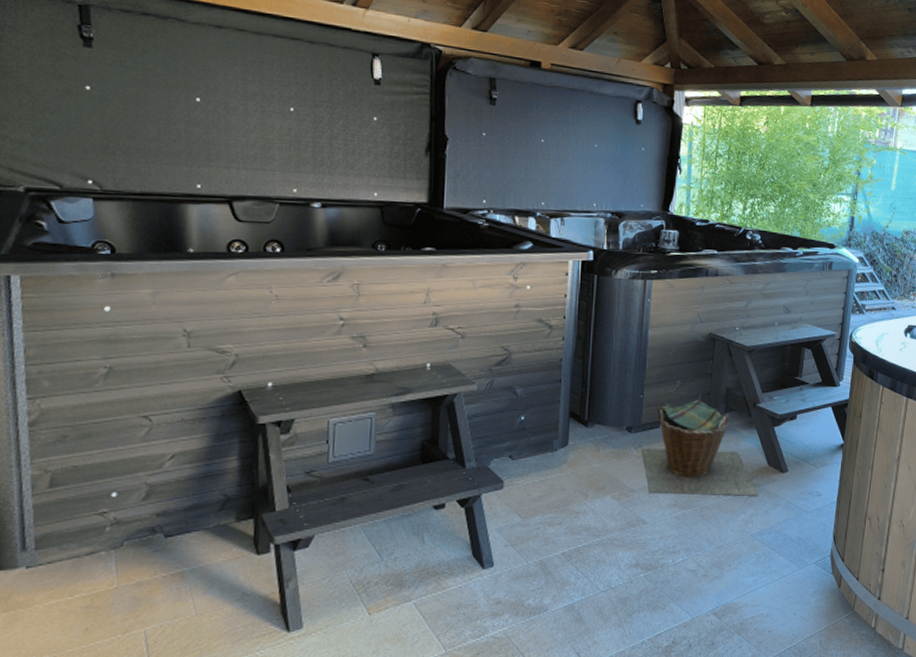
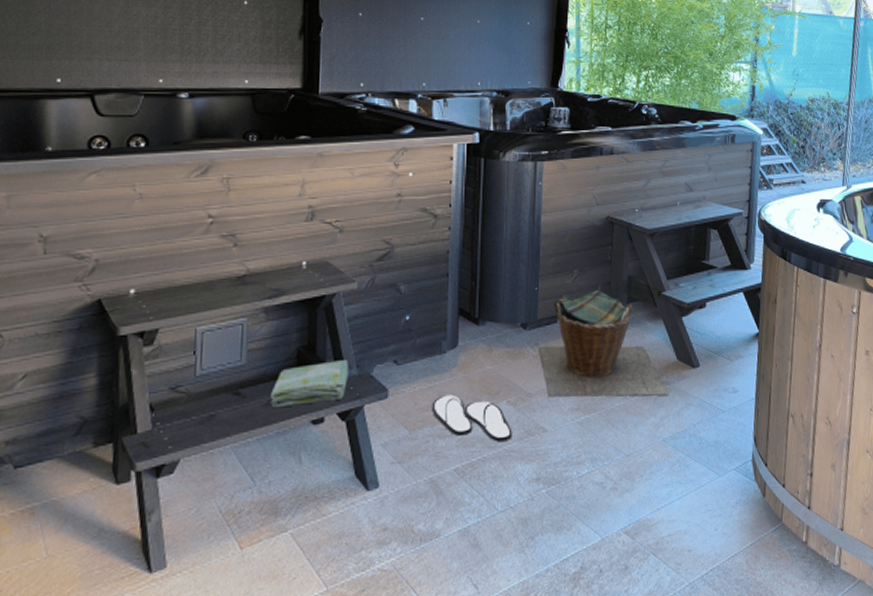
towel: none [396,453,469,494] -> present [270,360,350,409]
slippers: none [542,488,615,532] -> present [431,394,512,443]

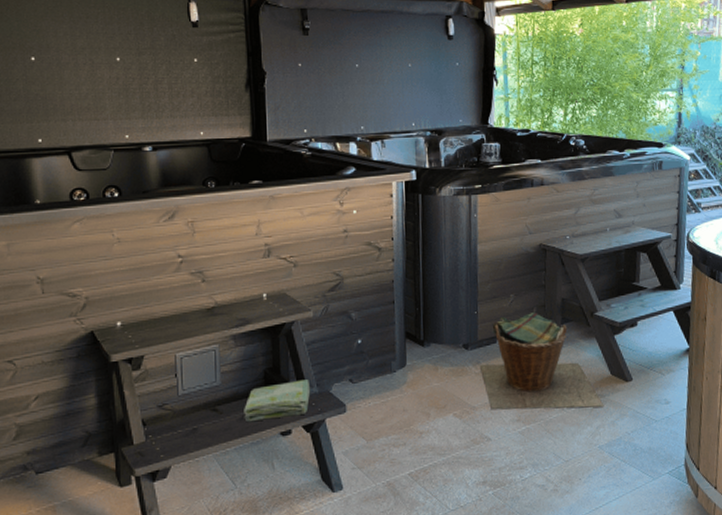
slippers: present [431,394,512,443] -> none [385,408,460,450]

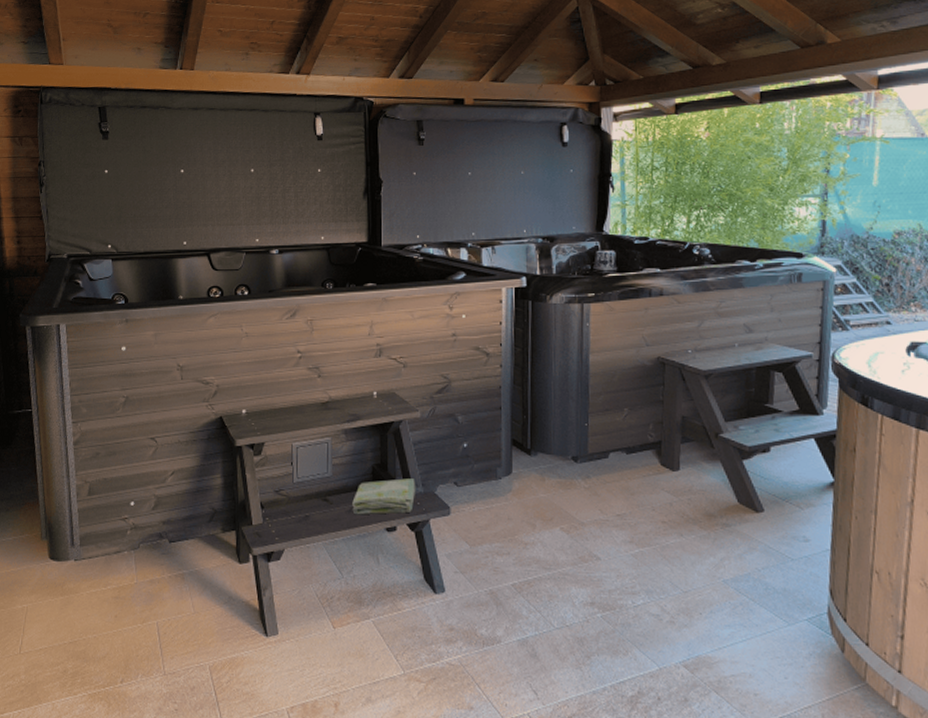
laundry basket: present [480,312,604,410] -> none [590,429,730,537]

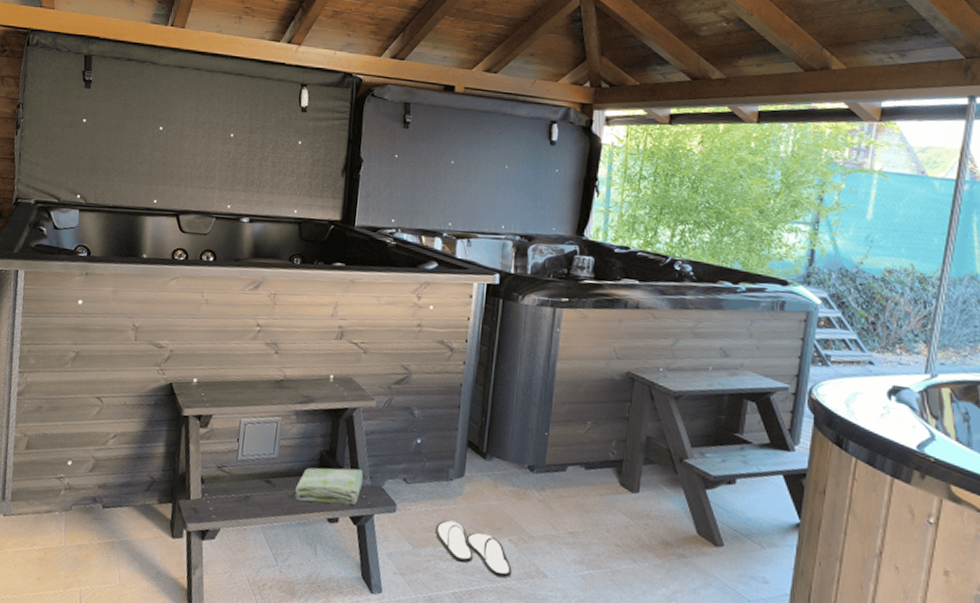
slippers: none [489,517,566,565] -> present [435,520,512,578]

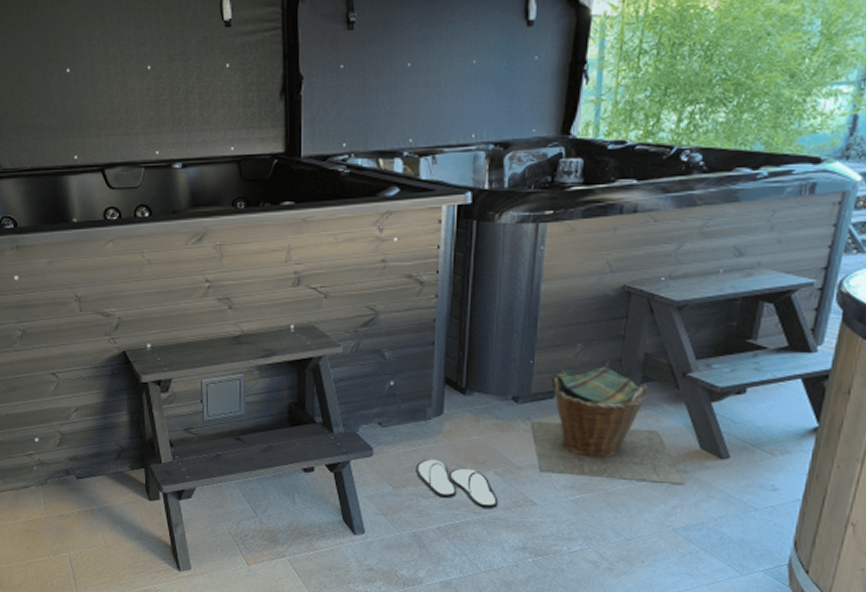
towel: present [295,467,364,506] -> none [267,418,336,455]
laundry basket: none [545,444,686,569] -> present [531,367,686,484]

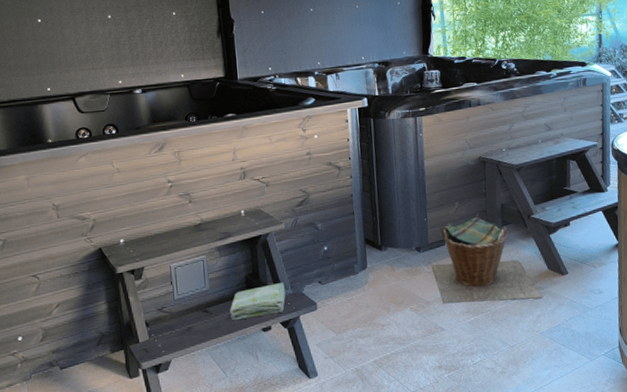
towel: none [267,418,336,455] -> present [230,283,286,321]
slippers: present [415,459,499,509] -> none [351,305,417,340]

